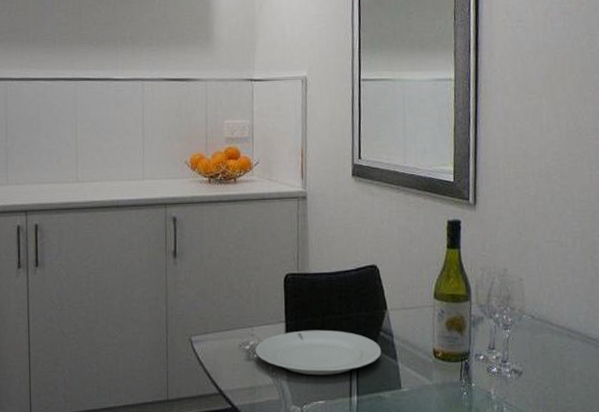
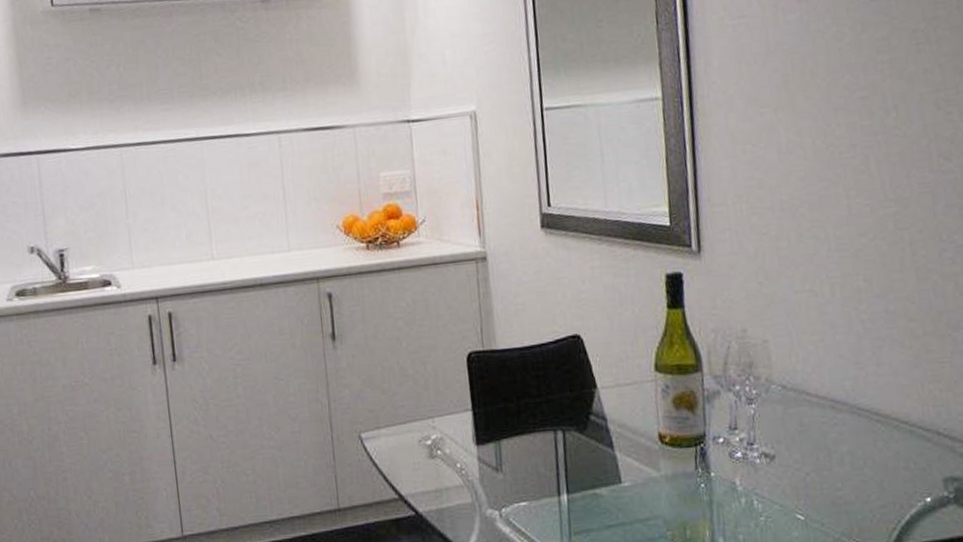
plate: present [256,330,382,376] -> none [438,416,594,472]

